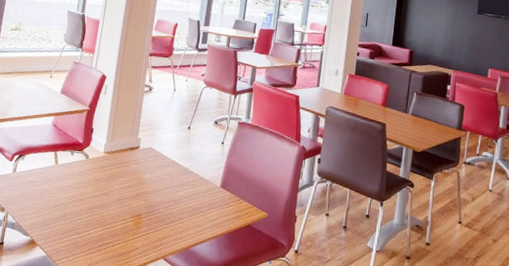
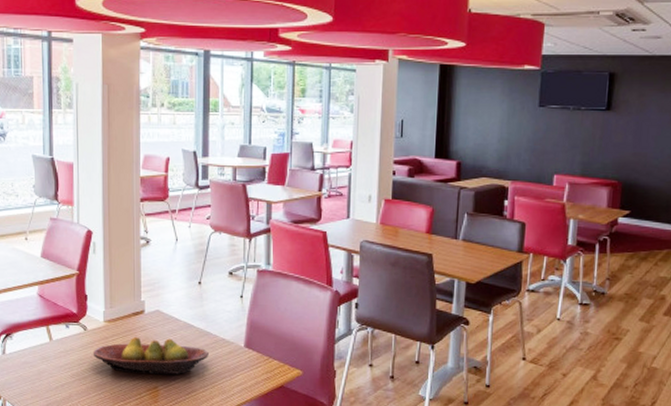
fruit bowl: none [90,168,189,206] -> present [92,336,209,375]

